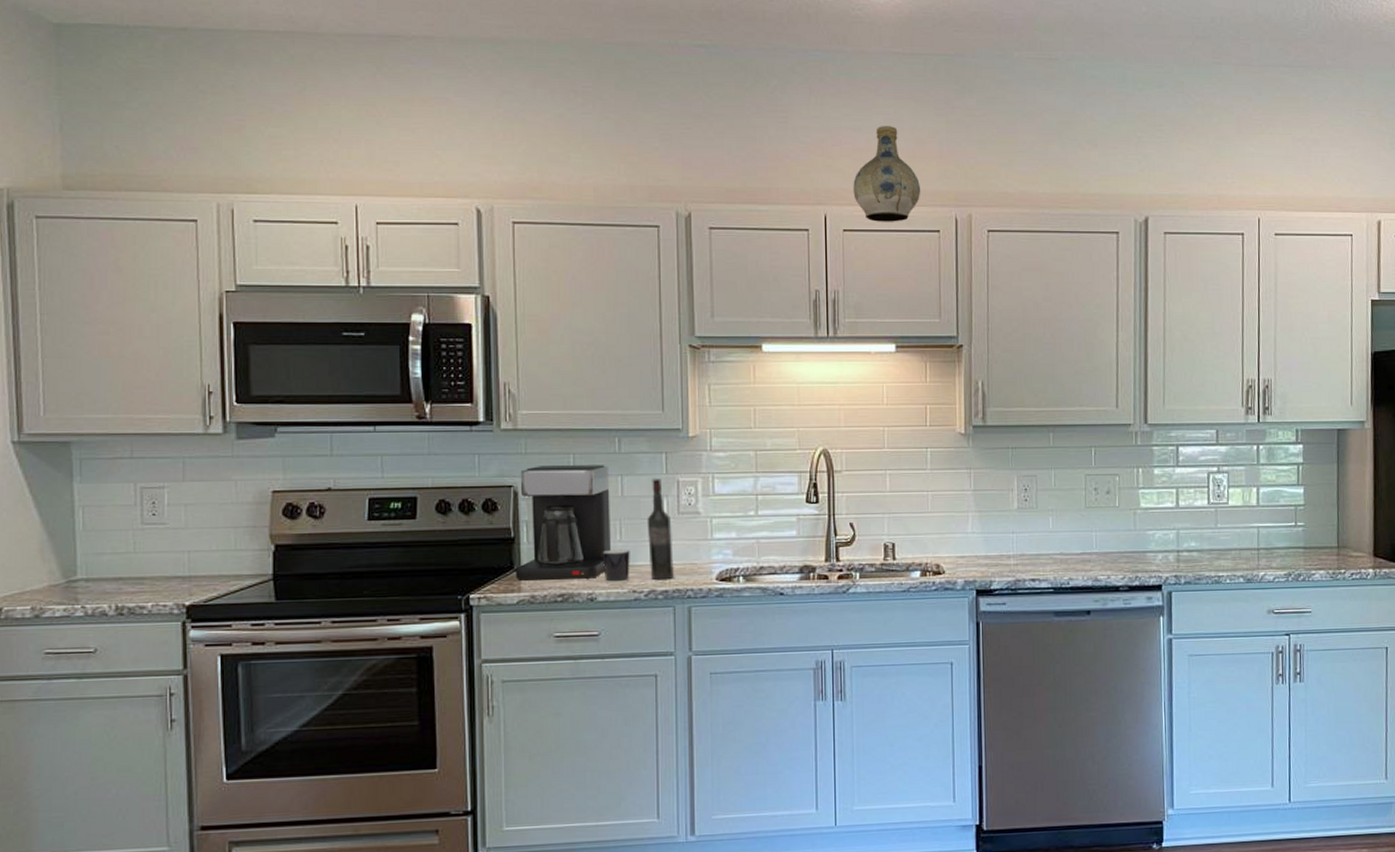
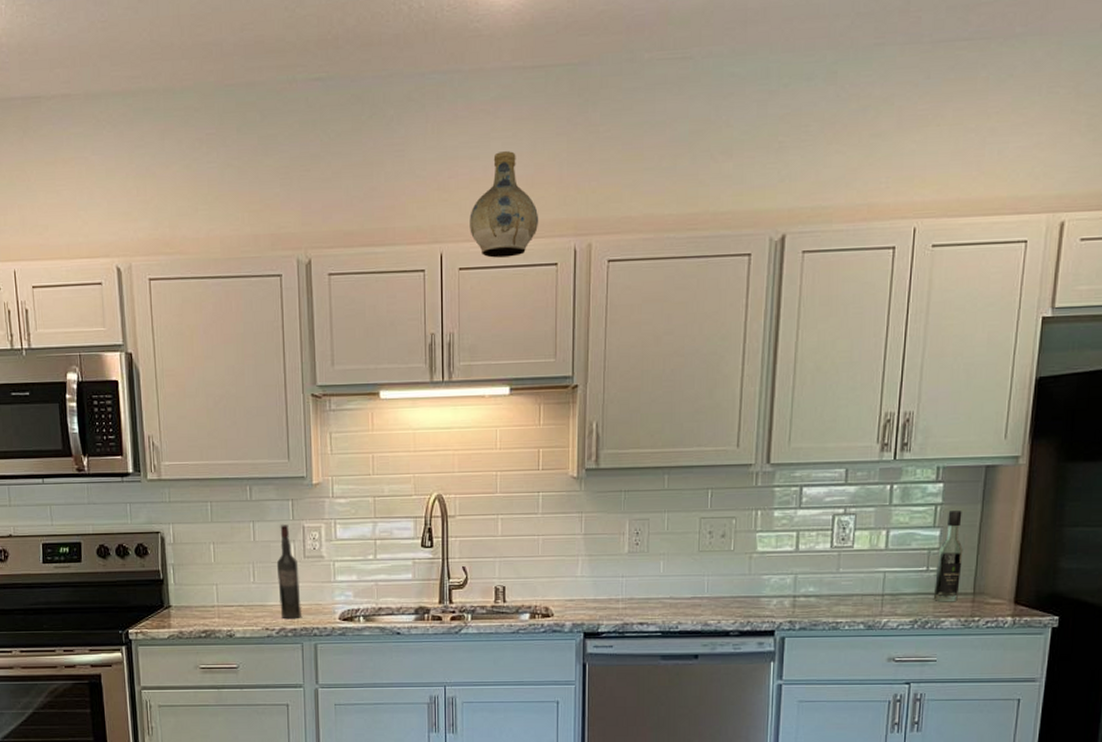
coffee maker: present [515,465,612,581] -> none [165,512,246,618]
mug: present [602,549,630,585] -> none [238,590,263,623]
bottle: none [1303,470,1326,556] -> present [934,511,963,603]

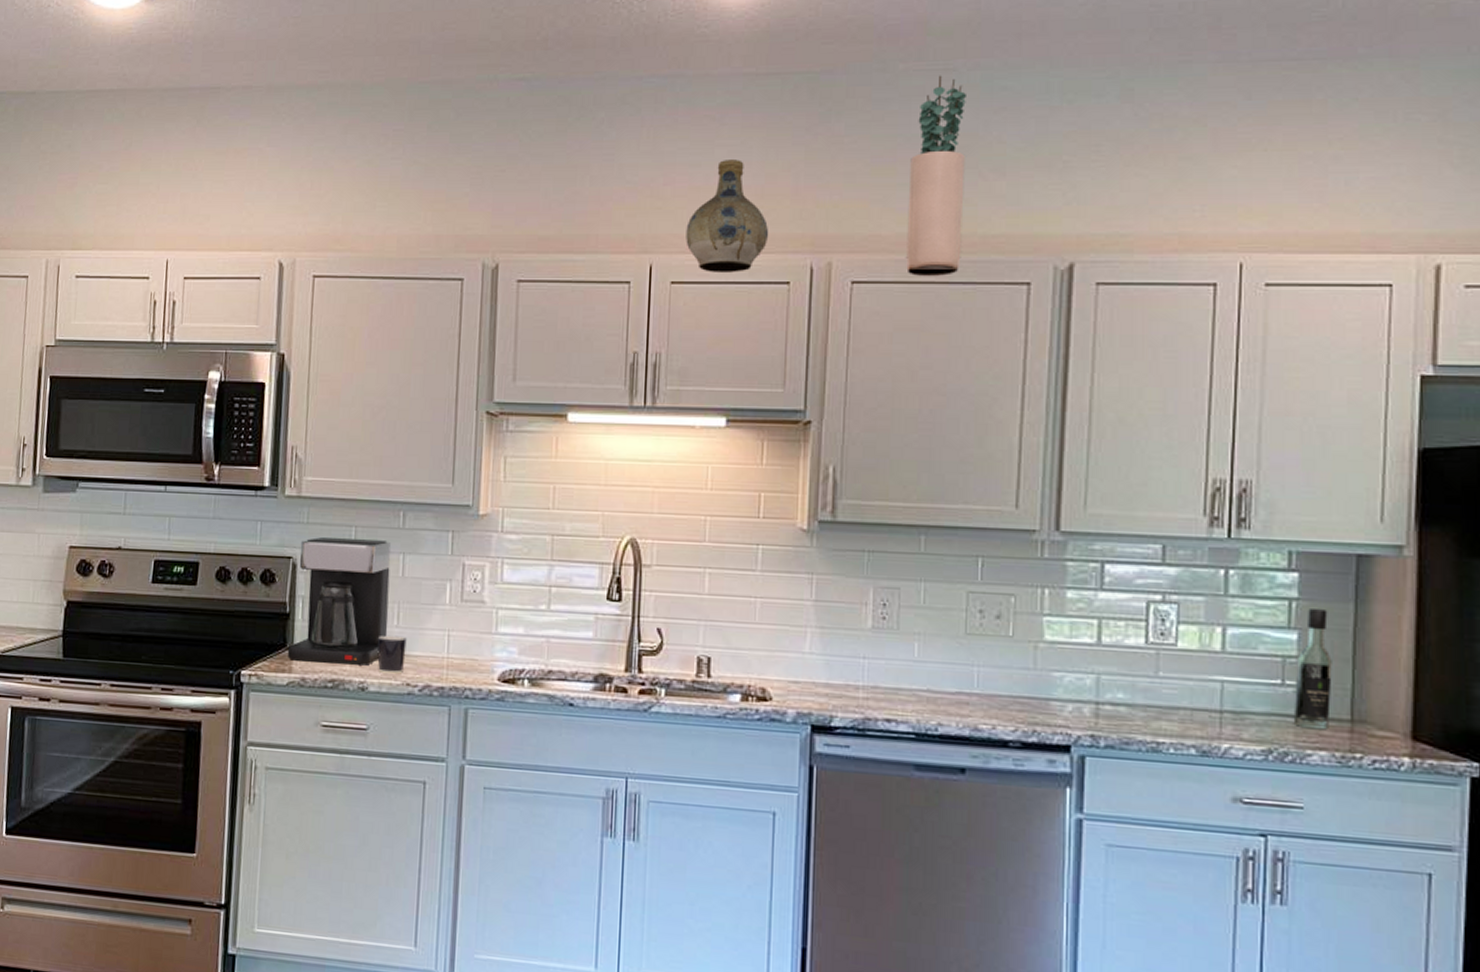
coffee maker: none [165,512,246,618] -> present [287,537,390,666]
mug: none [238,590,263,623] -> present [377,635,407,675]
wine bottle: present [276,525,301,620] -> none [426,560,454,676]
vase: none [652,63,701,253] -> present [906,75,966,277]

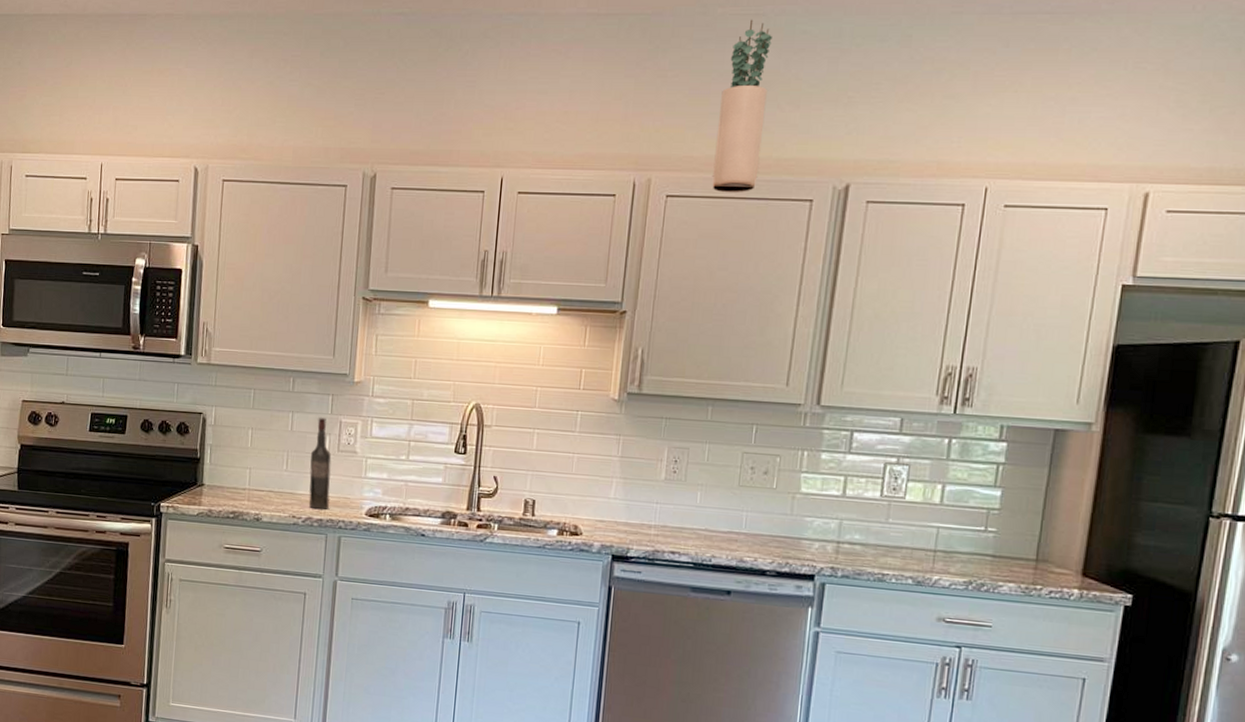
coffee maker: present [287,537,390,666] -> none [198,397,282,501]
mug: present [377,635,407,675] -> none [269,477,294,509]
wine bottle: none [426,560,454,676] -> present [308,418,332,510]
ceramic jug: present [686,160,769,272] -> none [532,89,601,185]
bottle: present [1295,609,1332,730] -> none [992,472,1027,567]

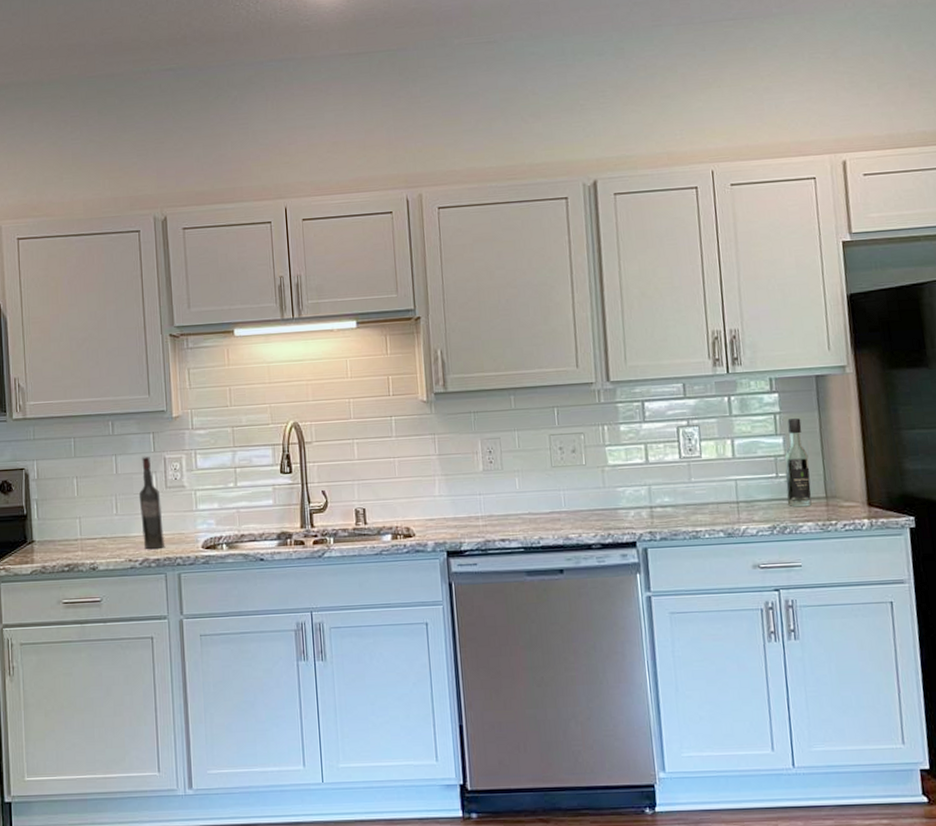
vase: present [712,19,772,193] -> none [471,46,516,200]
bottle: none [992,472,1027,567] -> present [784,418,812,508]

